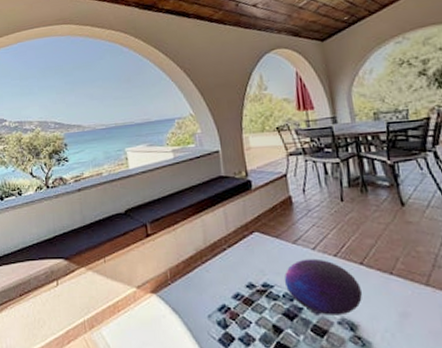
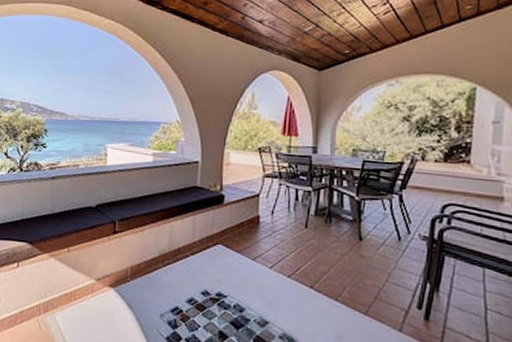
decorative orb: present [284,258,363,315] -> none [237,275,307,331]

